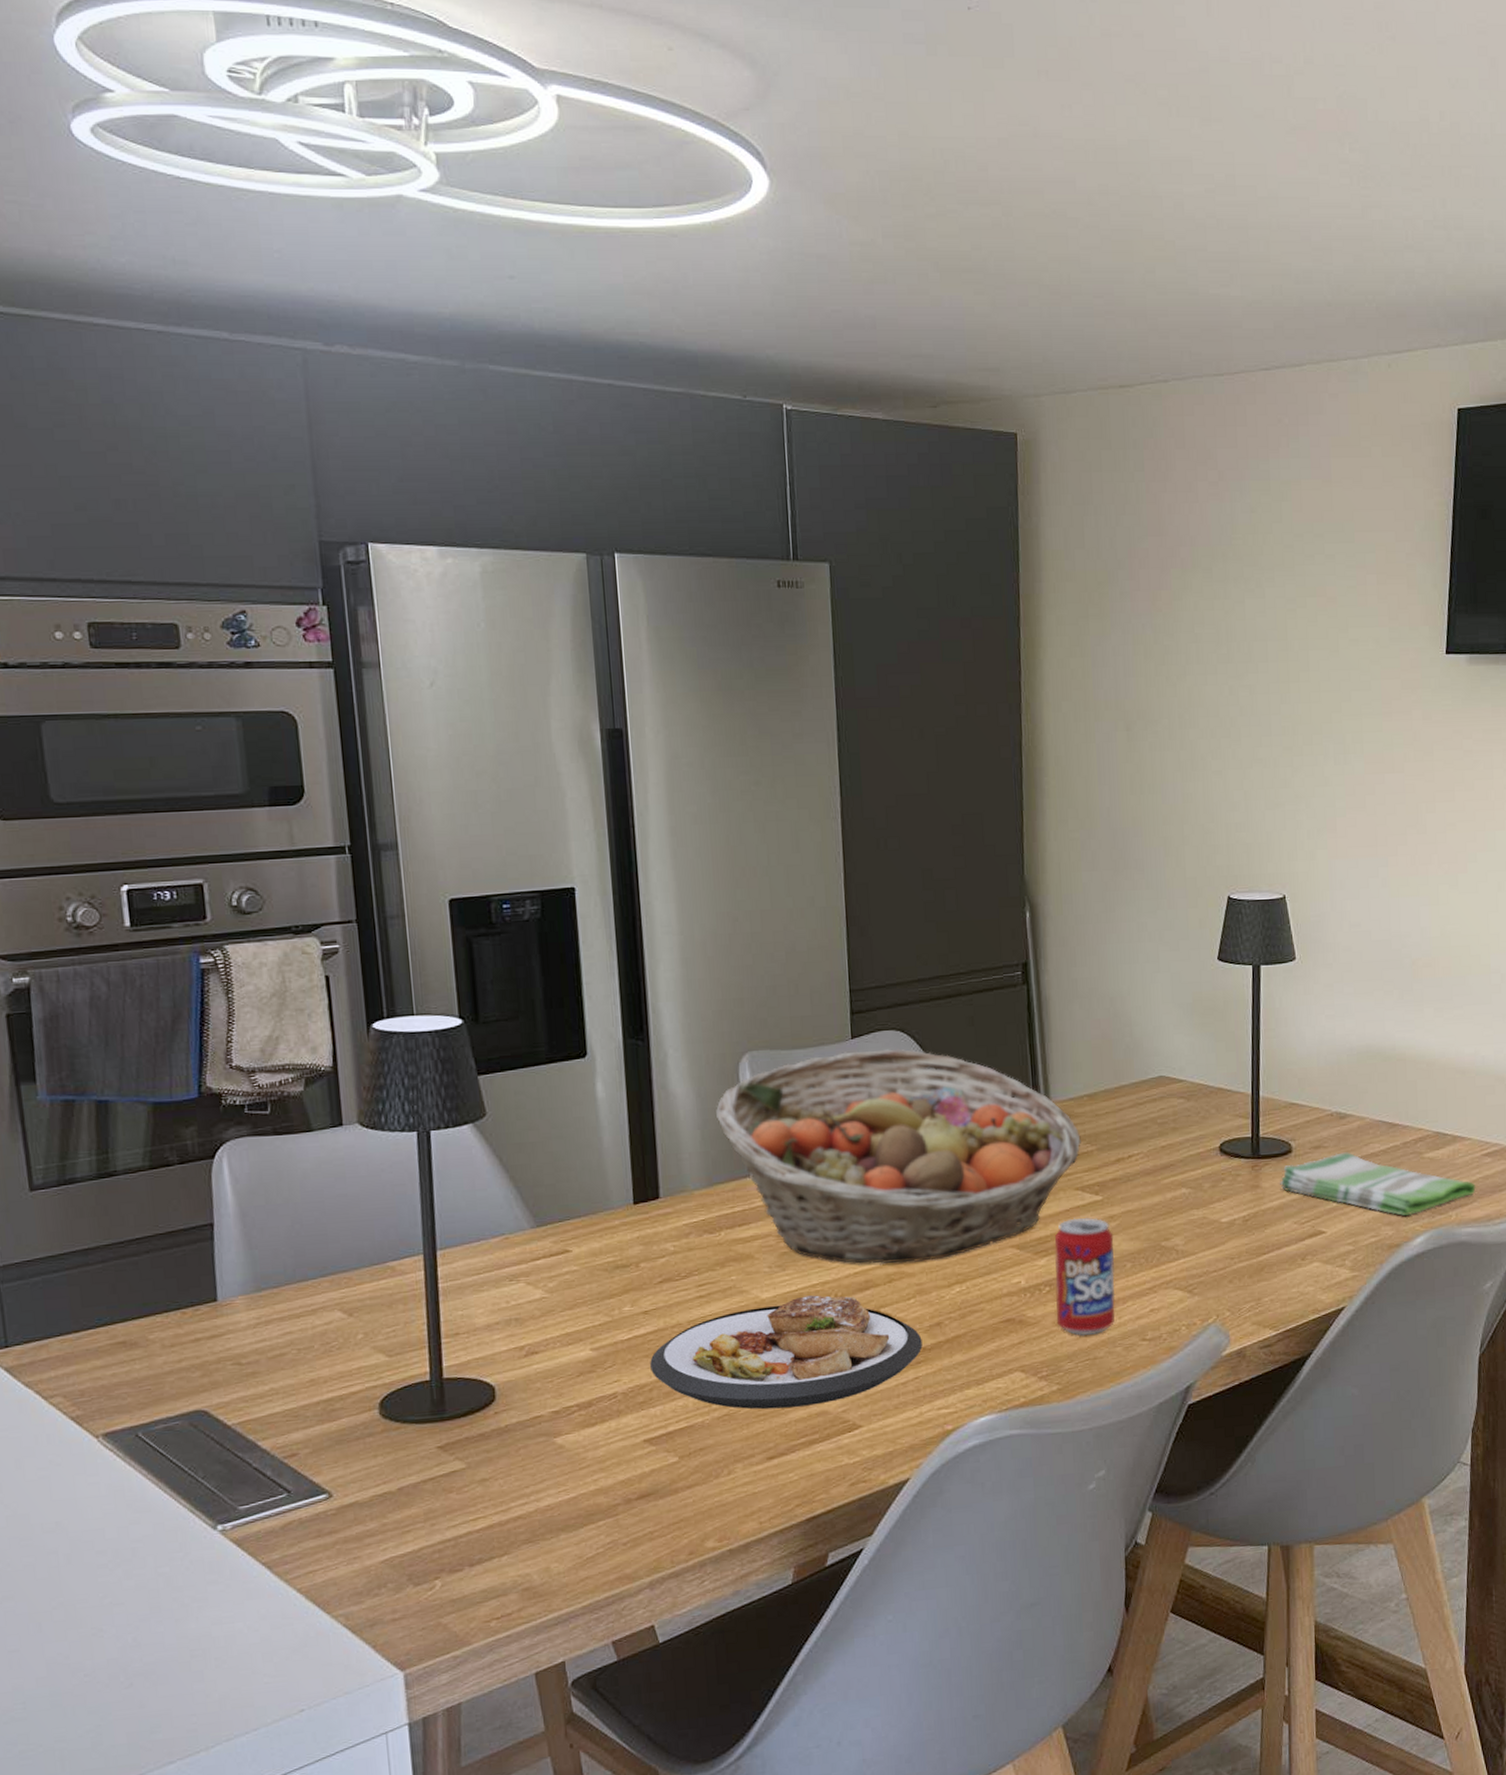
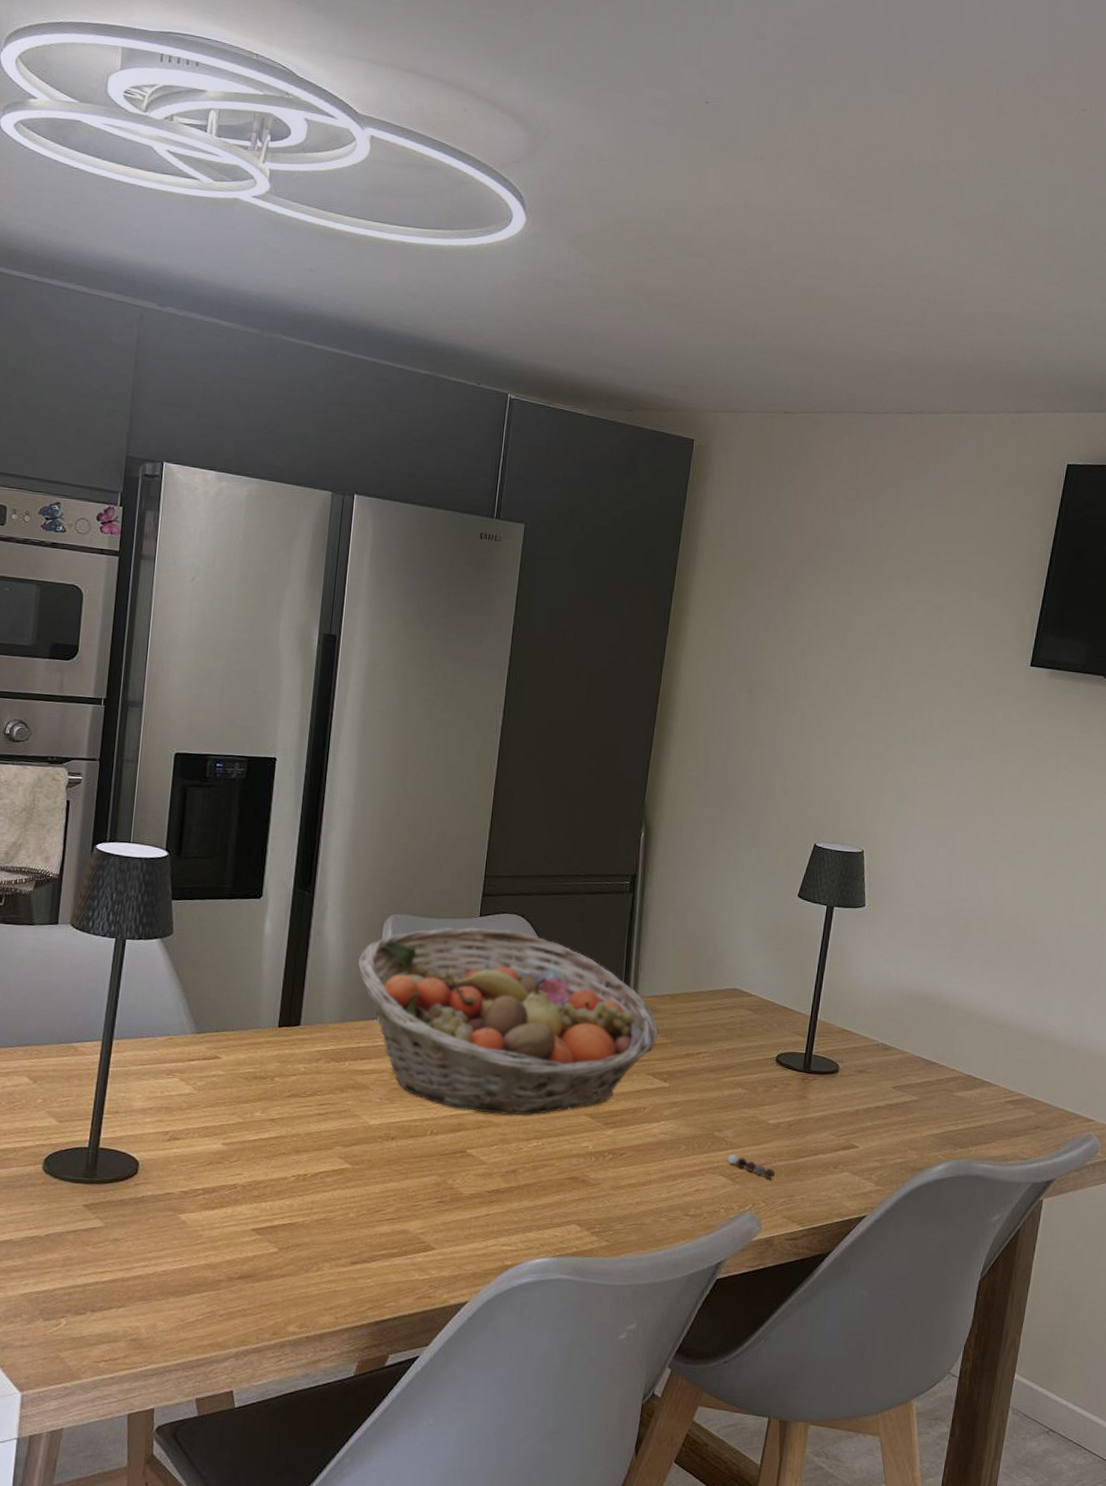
plate: present [650,1295,923,1409] -> none [268,1128,498,1224]
beverage can: present [1054,1218,1116,1336] -> none [614,1099,674,1203]
pepper shaker: none [1181,1263,1237,1285] -> present [727,1154,775,1180]
dish towel: present [1280,1152,1476,1216] -> none [824,1079,996,1144]

